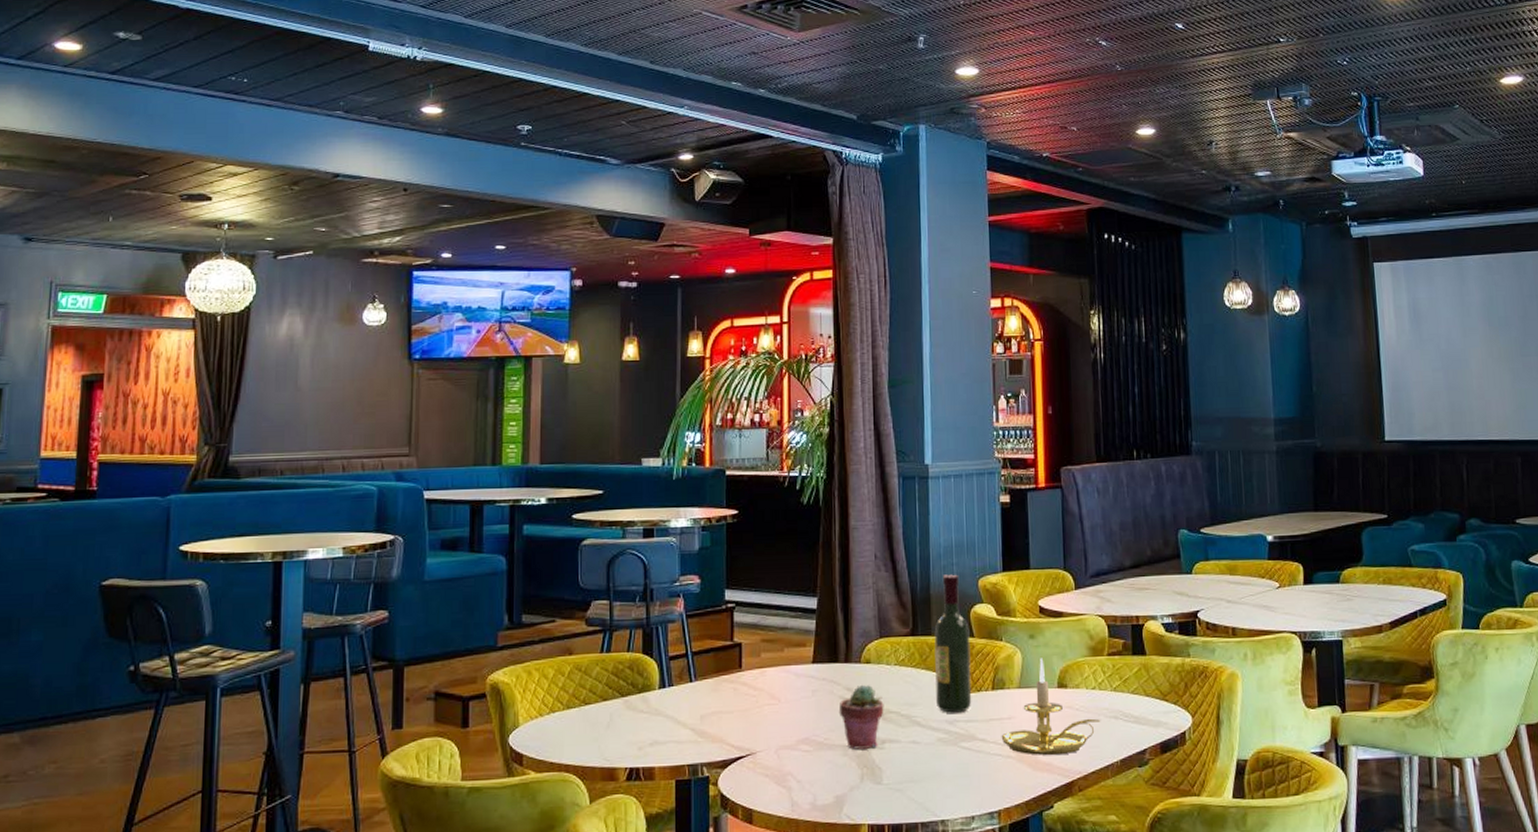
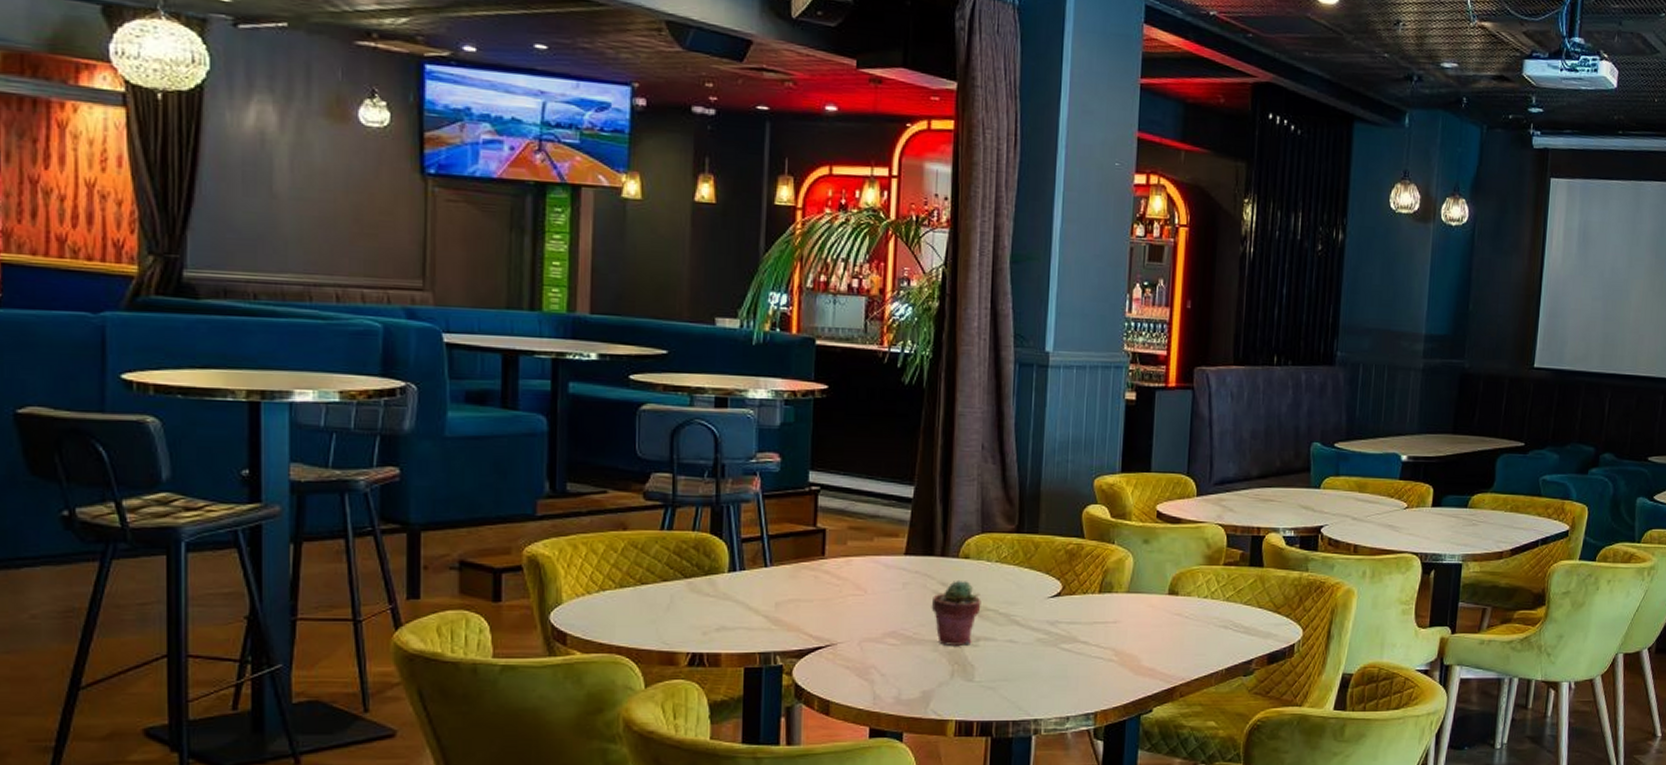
wine bottle: present [934,574,972,713] -> none [1038,471,1080,614]
candle holder: present [1001,658,1101,755] -> none [1104,563,1210,660]

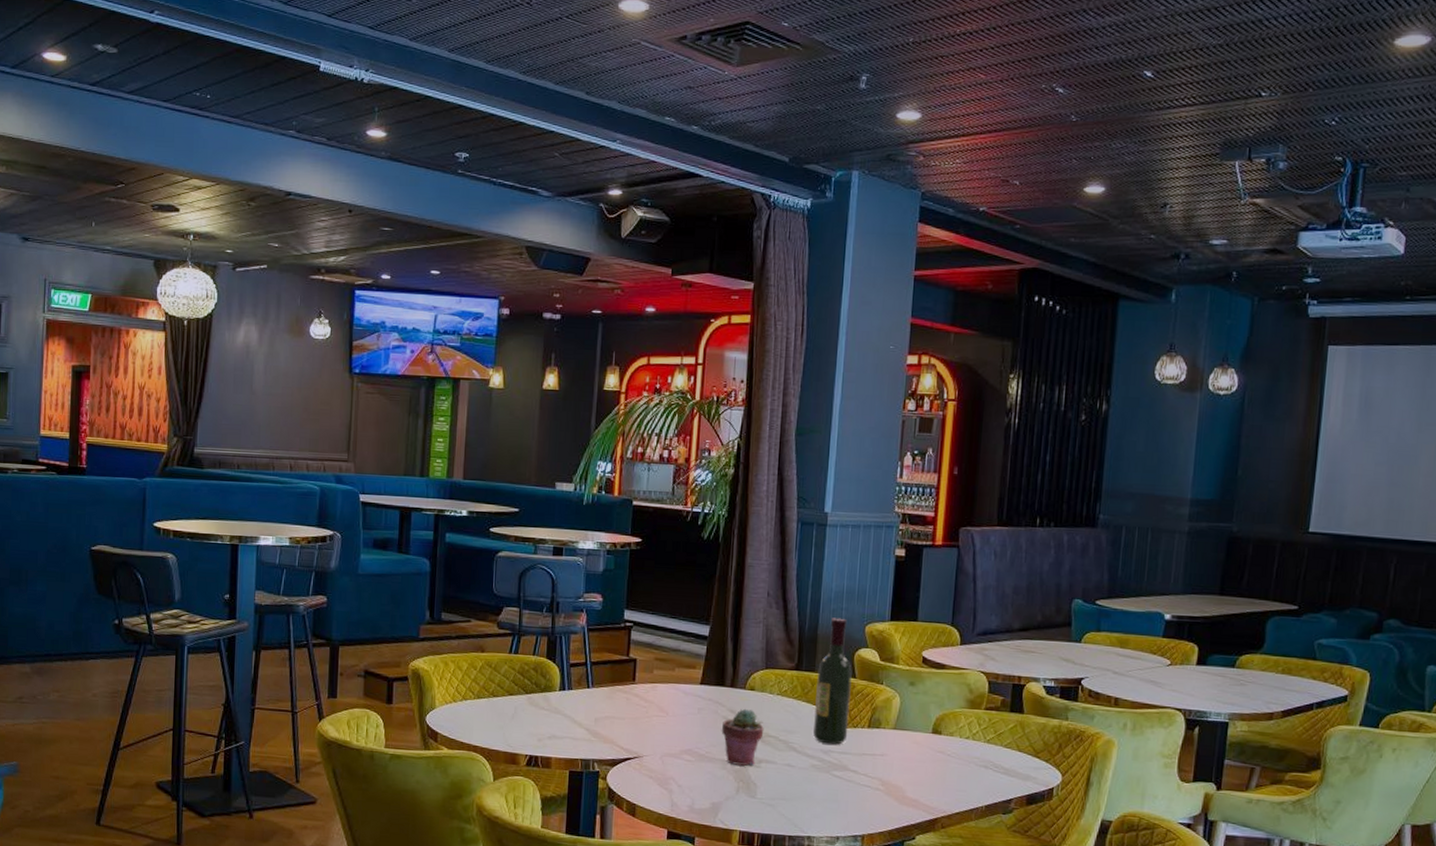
wine bottle: none [1038,471,1080,614] -> present [813,618,852,745]

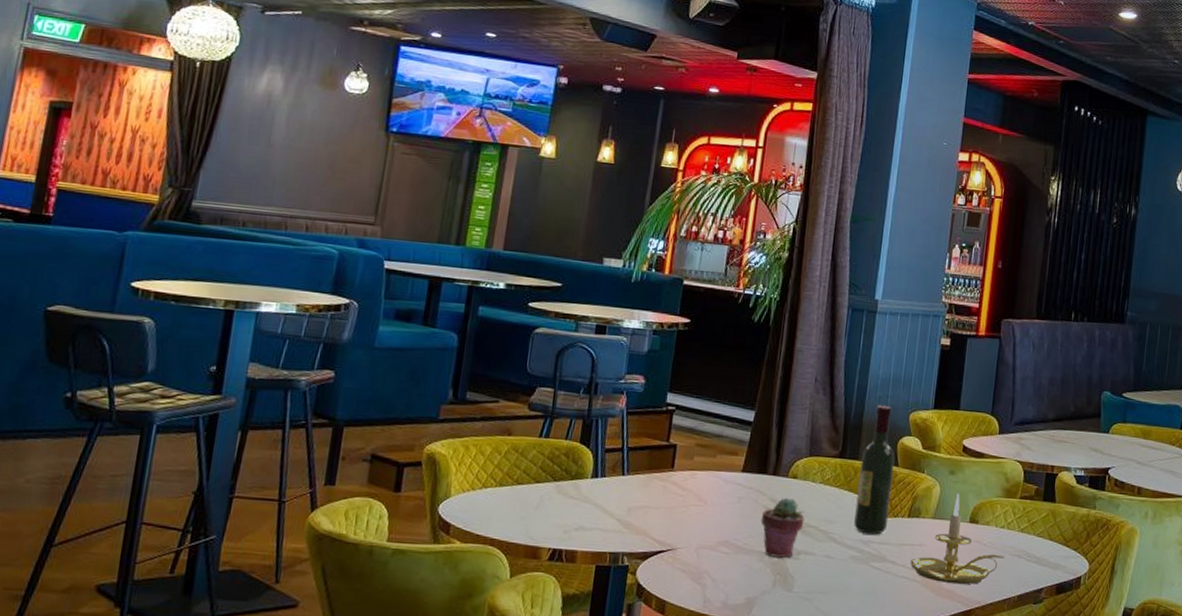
candle holder: none [872,704,971,794] -> present [910,493,1005,584]

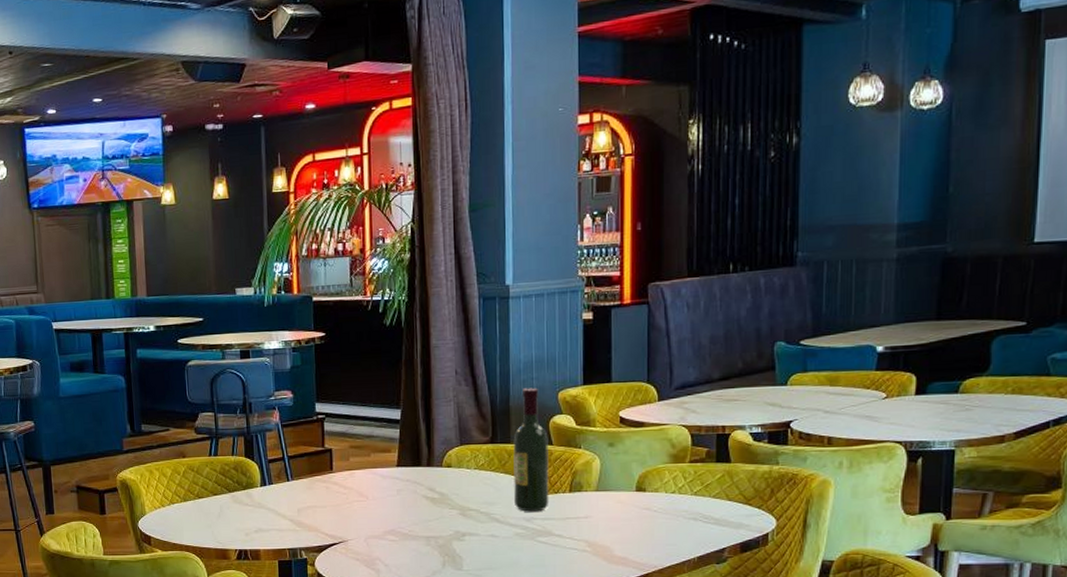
potted succulent: present [760,497,805,558] -> none [422,485,464,540]
candle holder: present [910,493,1005,584] -> none [577,464,680,550]

